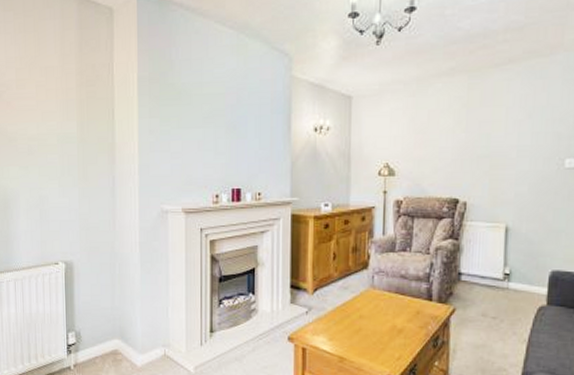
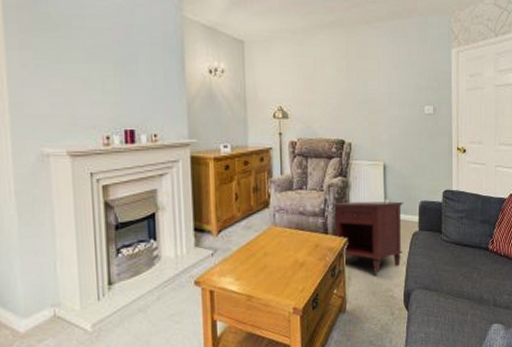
nightstand: none [438,267,529,348] -> present [331,201,404,272]

